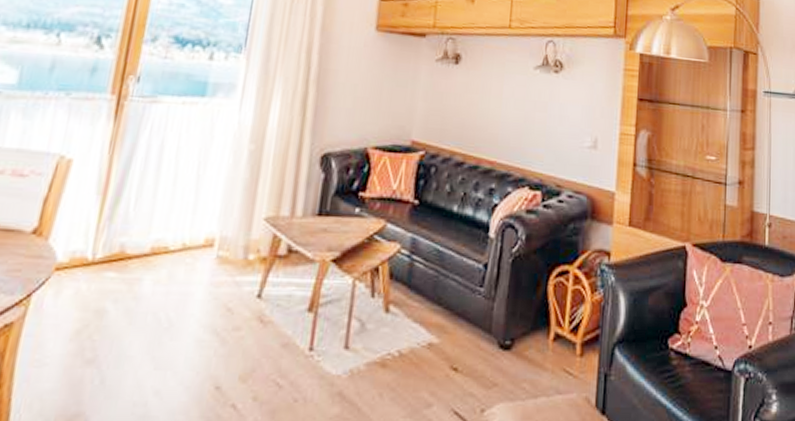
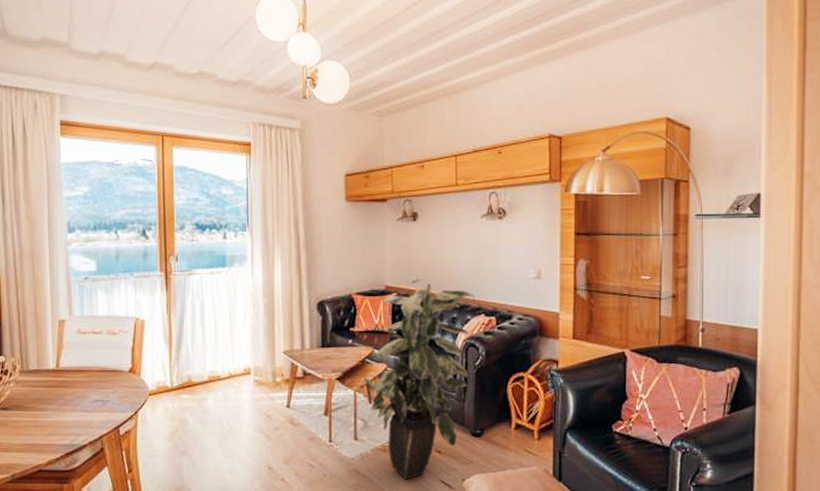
indoor plant: none [368,131,520,410] -> present [364,276,476,480]

